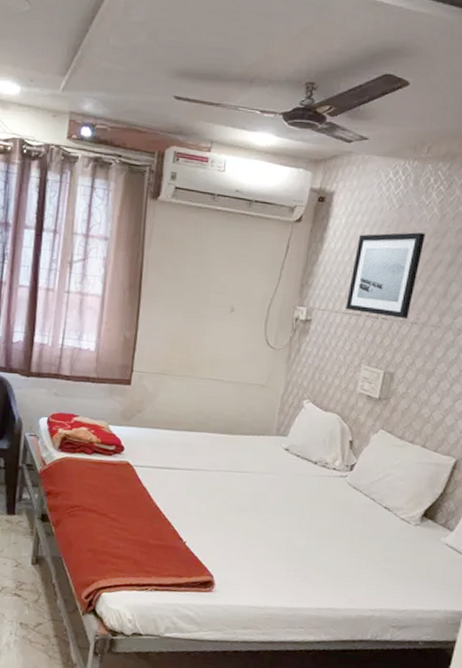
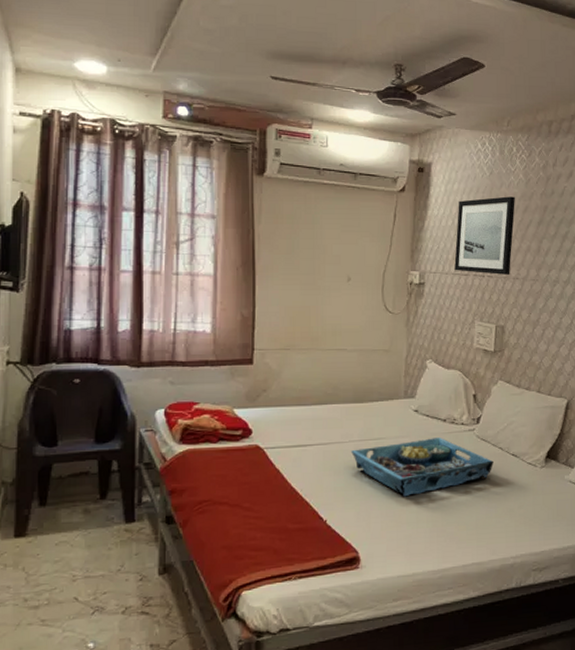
serving tray: none [216,478,363,533] -> present [351,437,493,497]

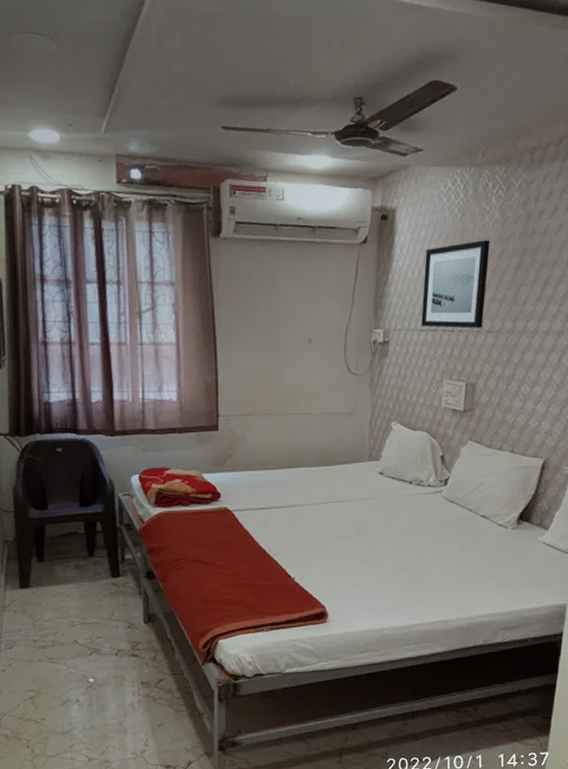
serving tray: present [351,437,493,497] -> none [317,499,462,557]

